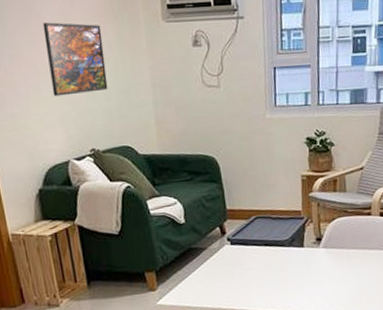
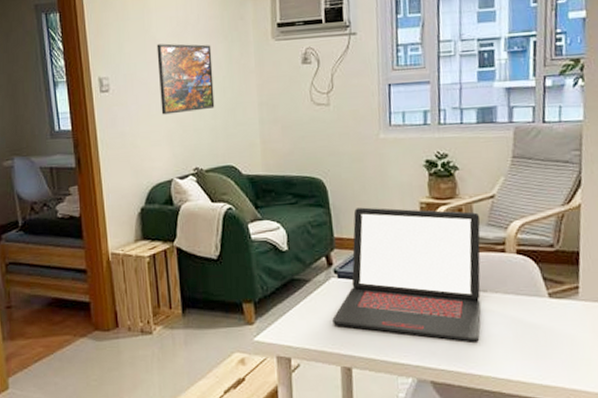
laptop: none [226,181,352,291] -> present [332,207,482,342]

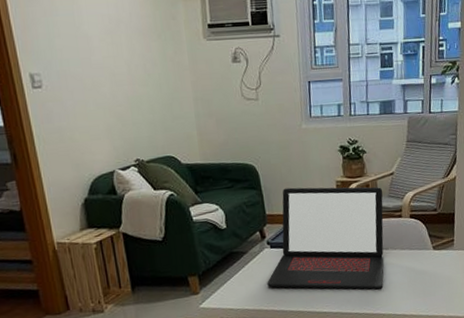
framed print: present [156,43,215,115] -> none [89,40,152,110]

